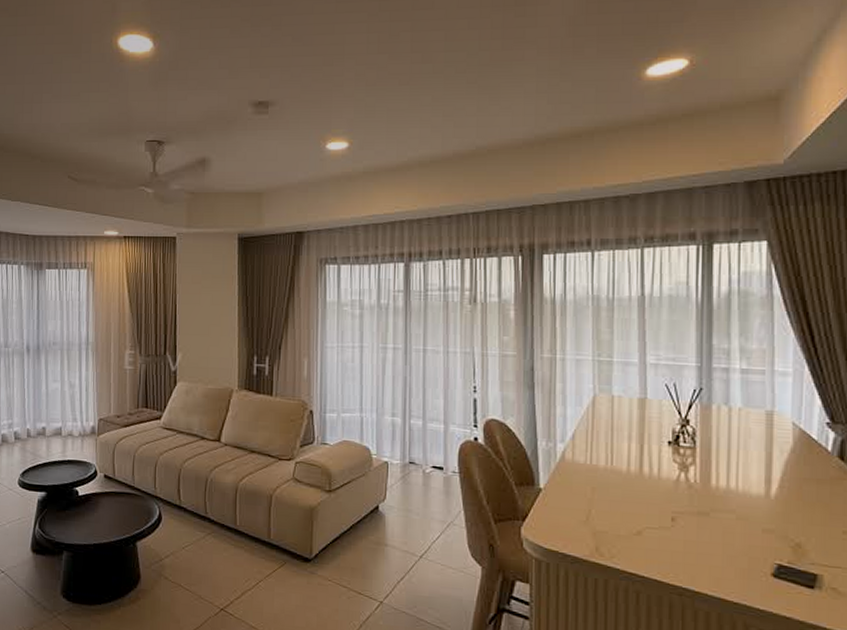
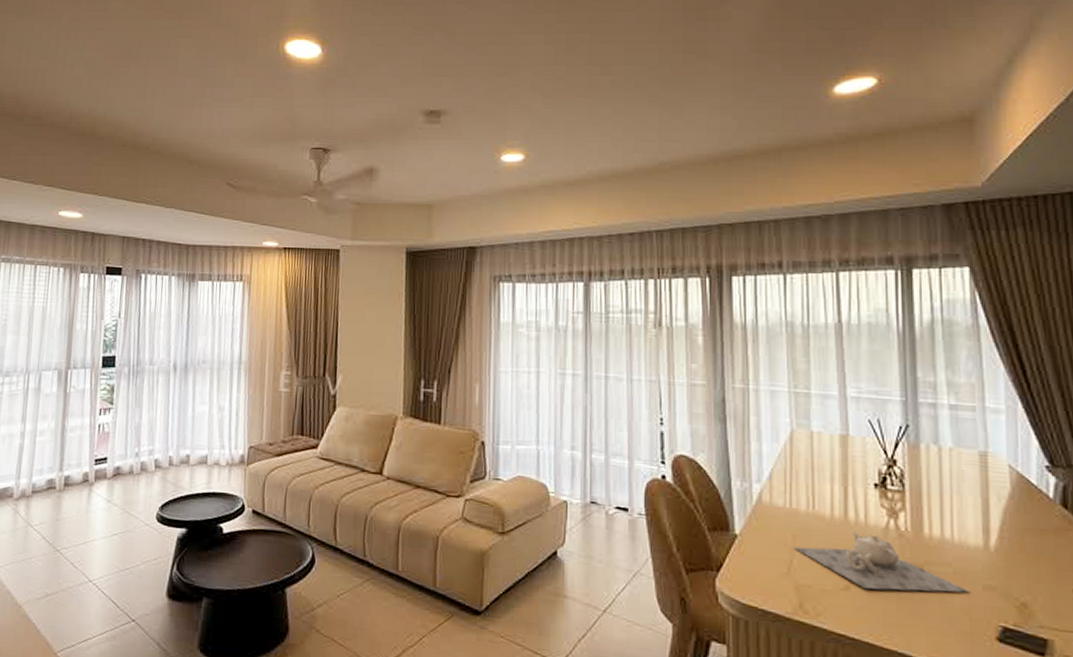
teapot: none [592,483,750,536] -> present [793,531,970,593]

